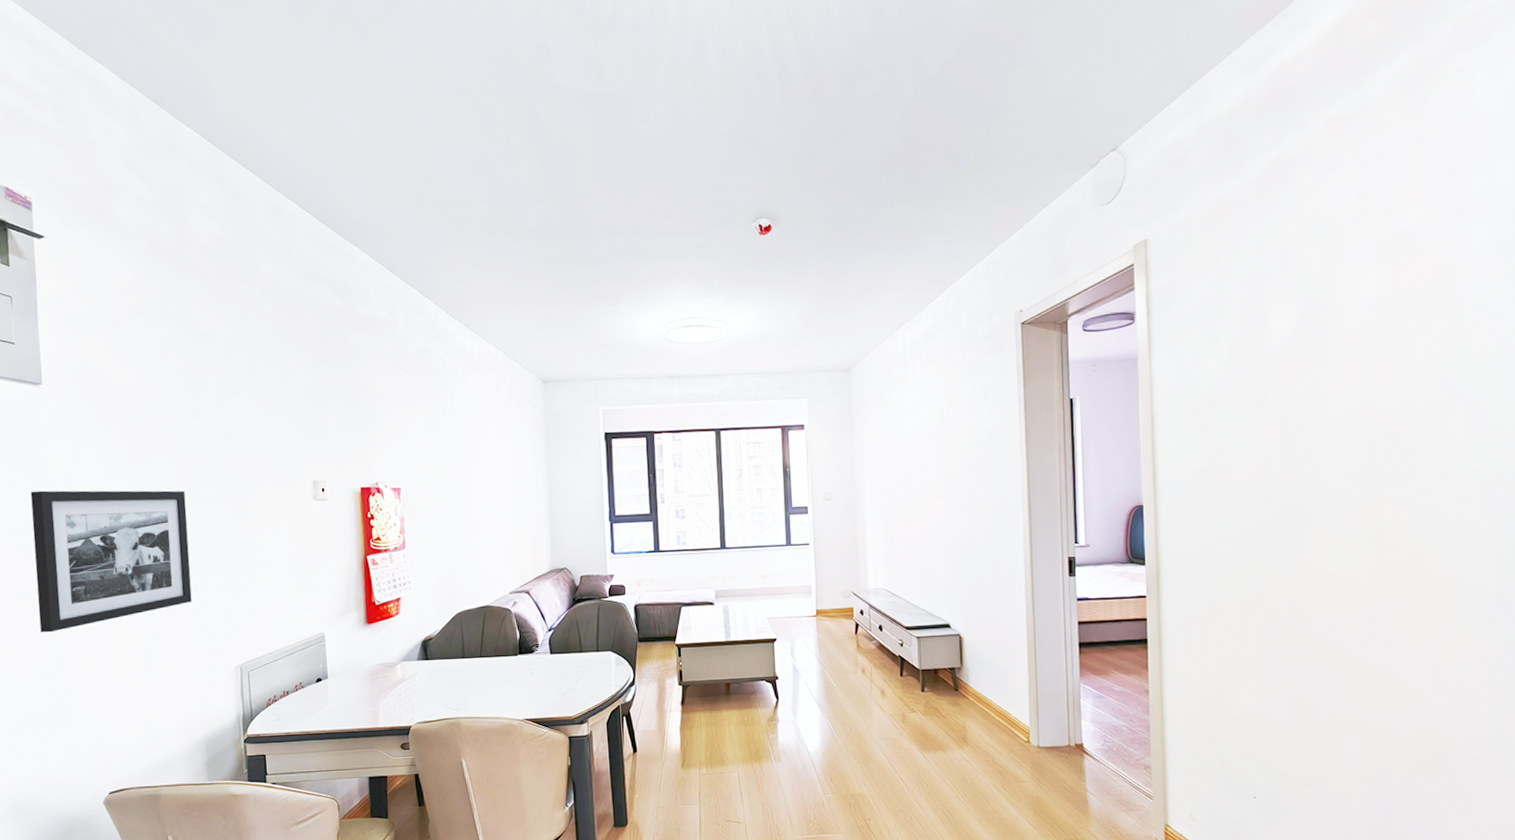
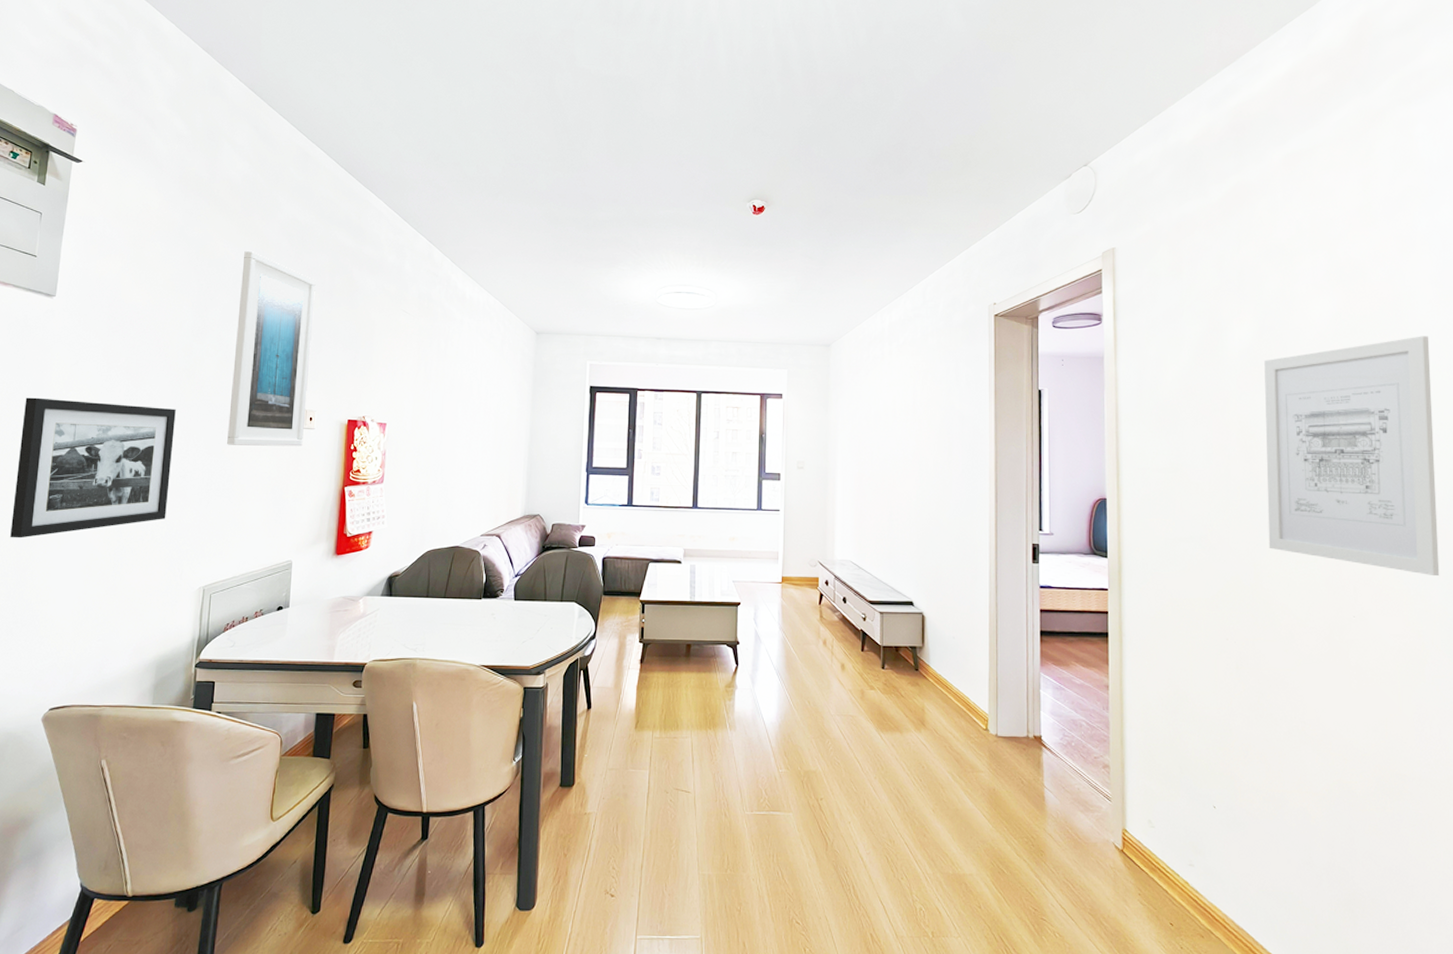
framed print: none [229,318,319,523] -> present [227,250,316,447]
wall art: none [1307,308,1485,558] -> present [1264,336,1440,577]

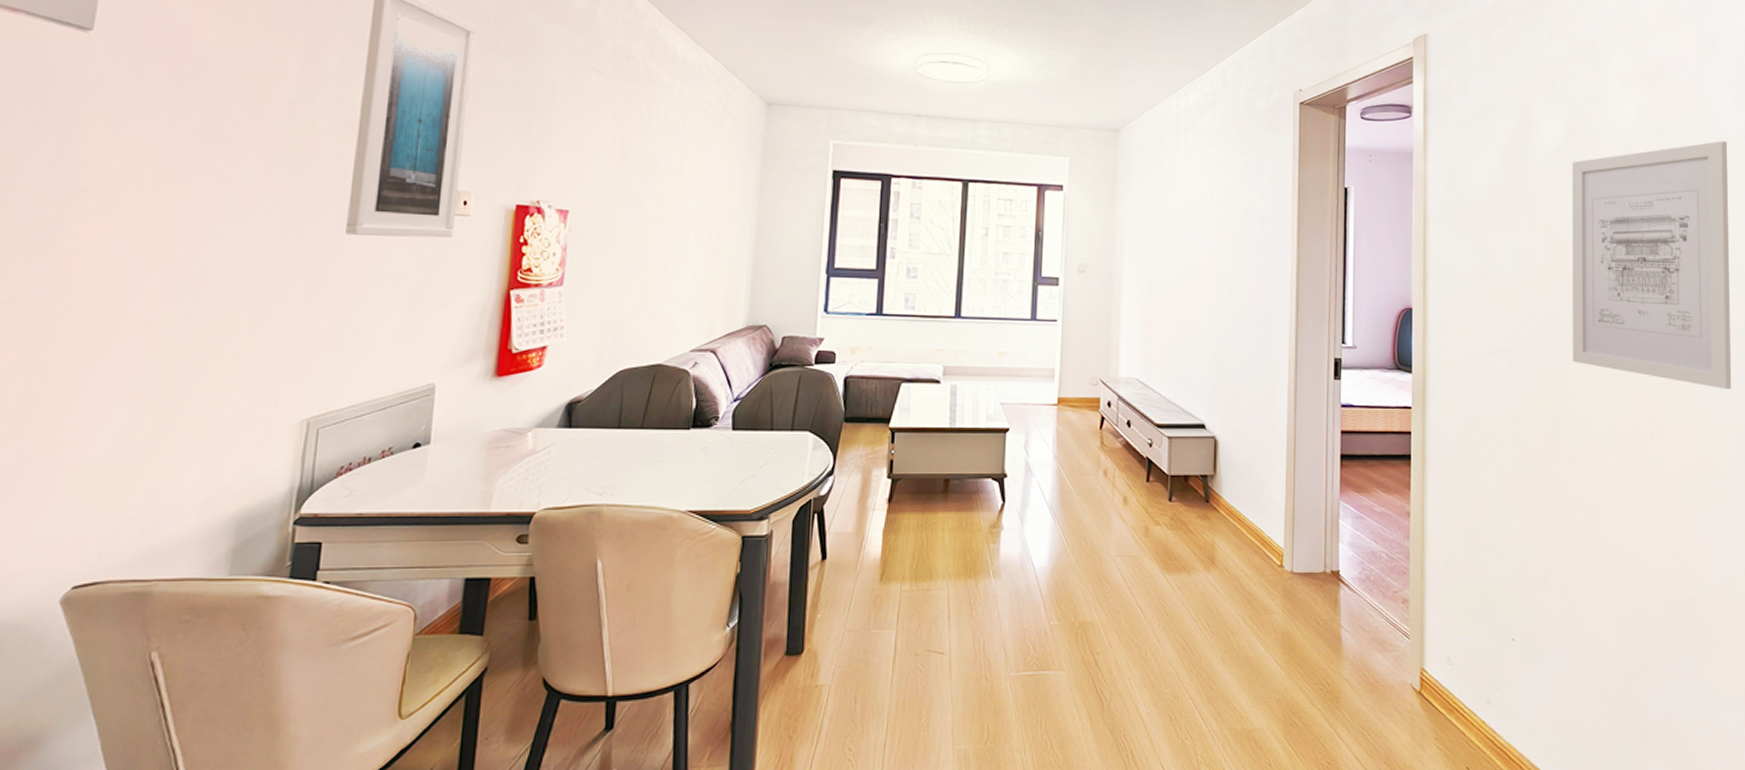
picture frame: present [10,397,176,538] -> none [15,165,272,357]

